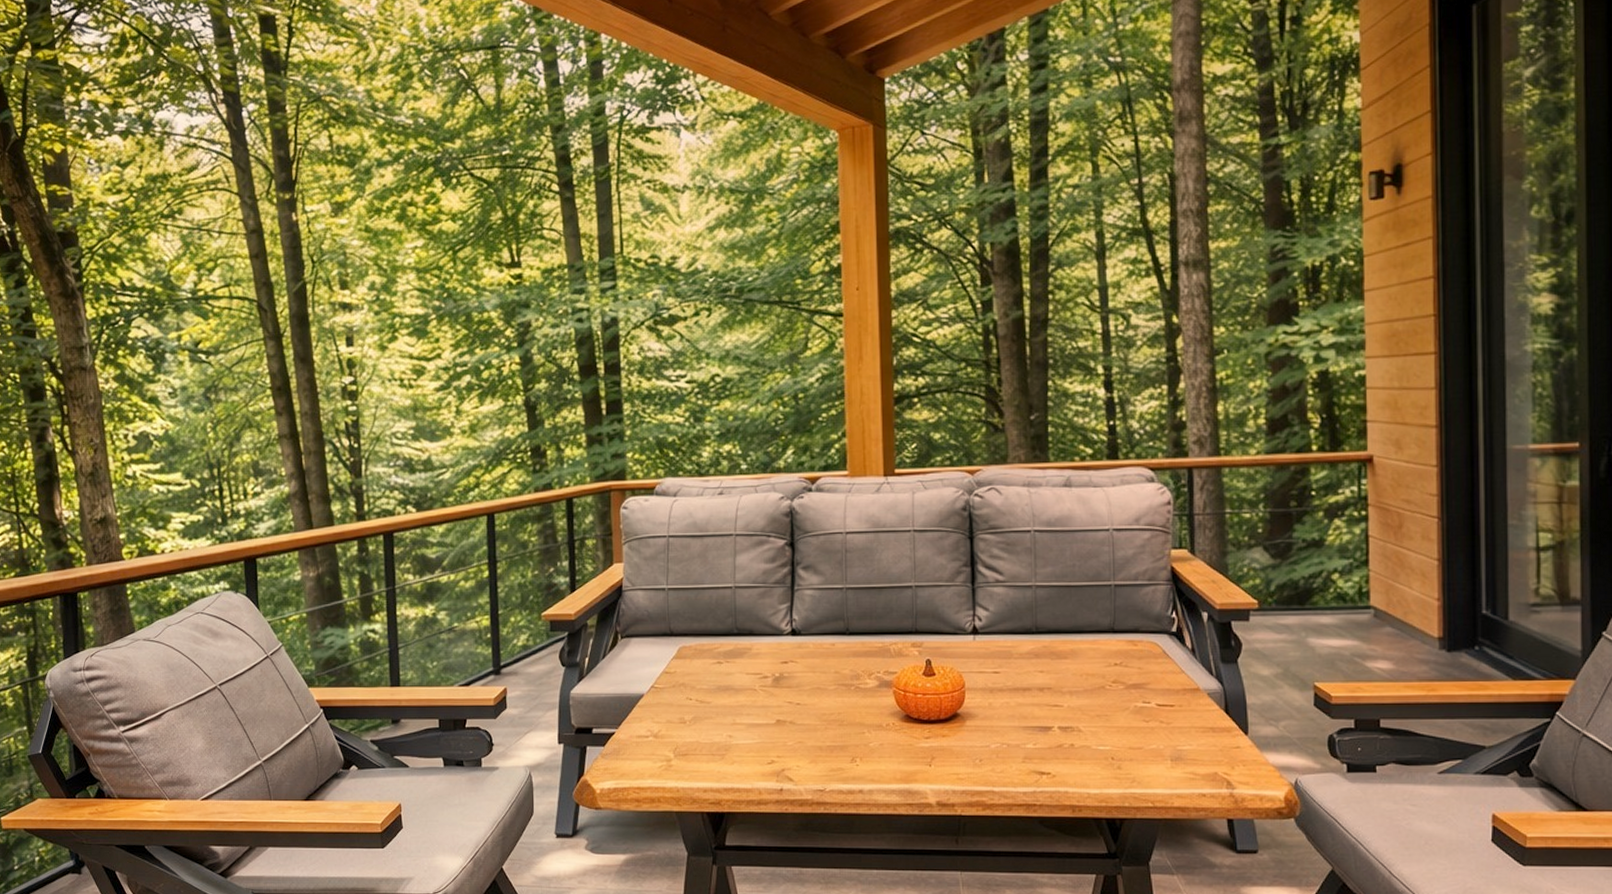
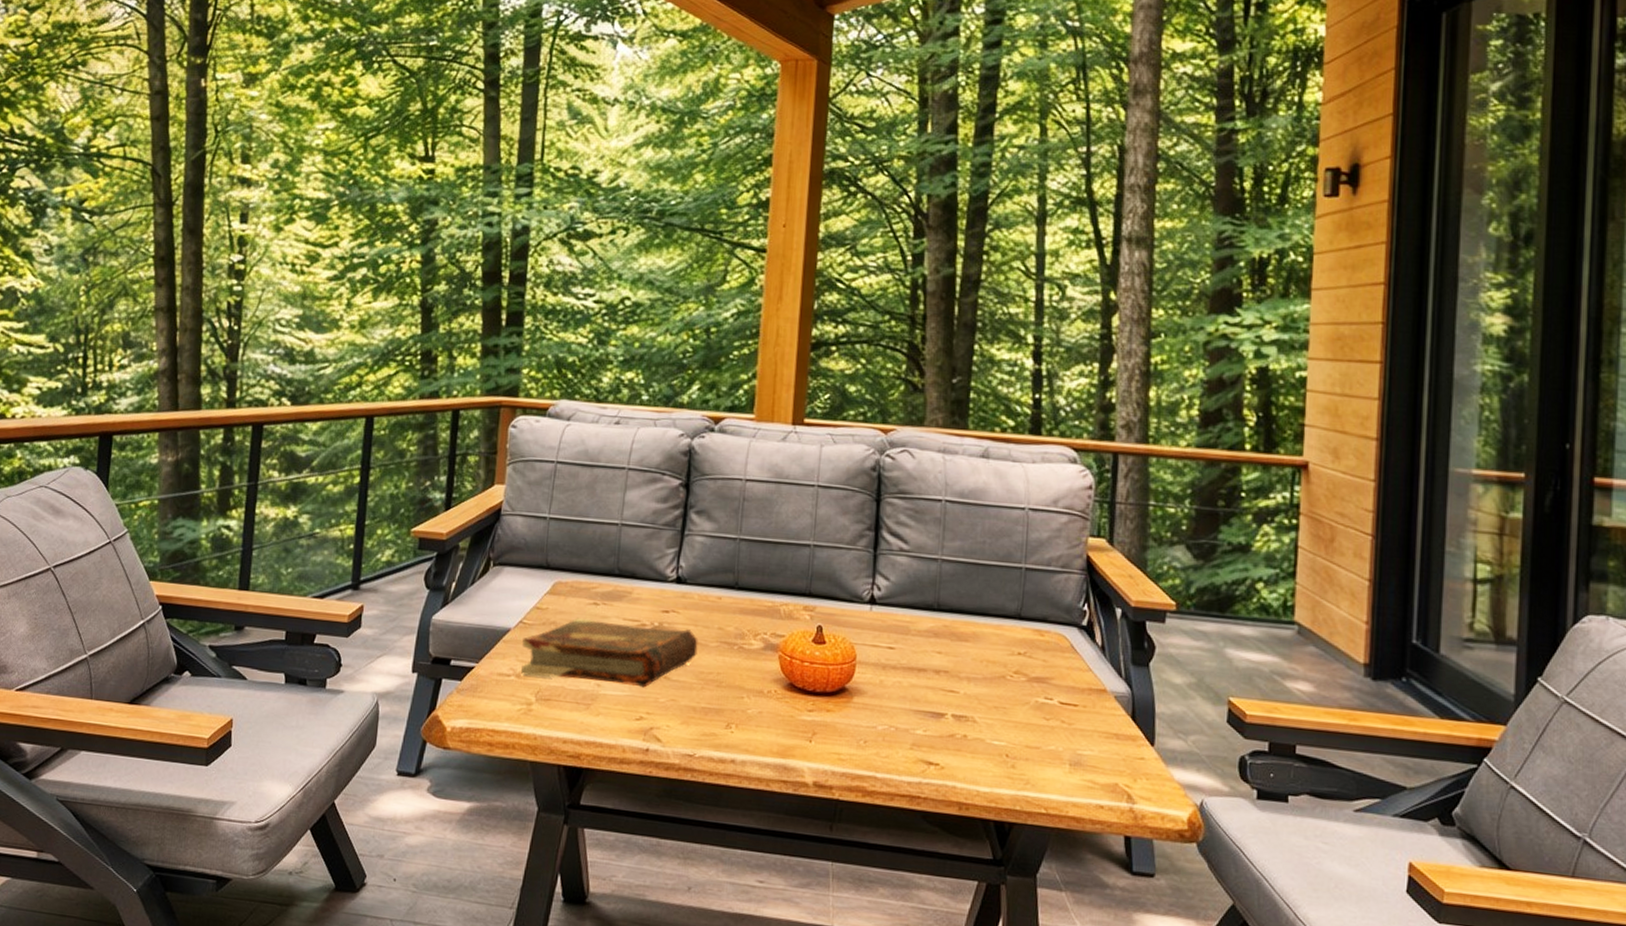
book: none [655,677,818,735] -> present [521,617,698,688]

